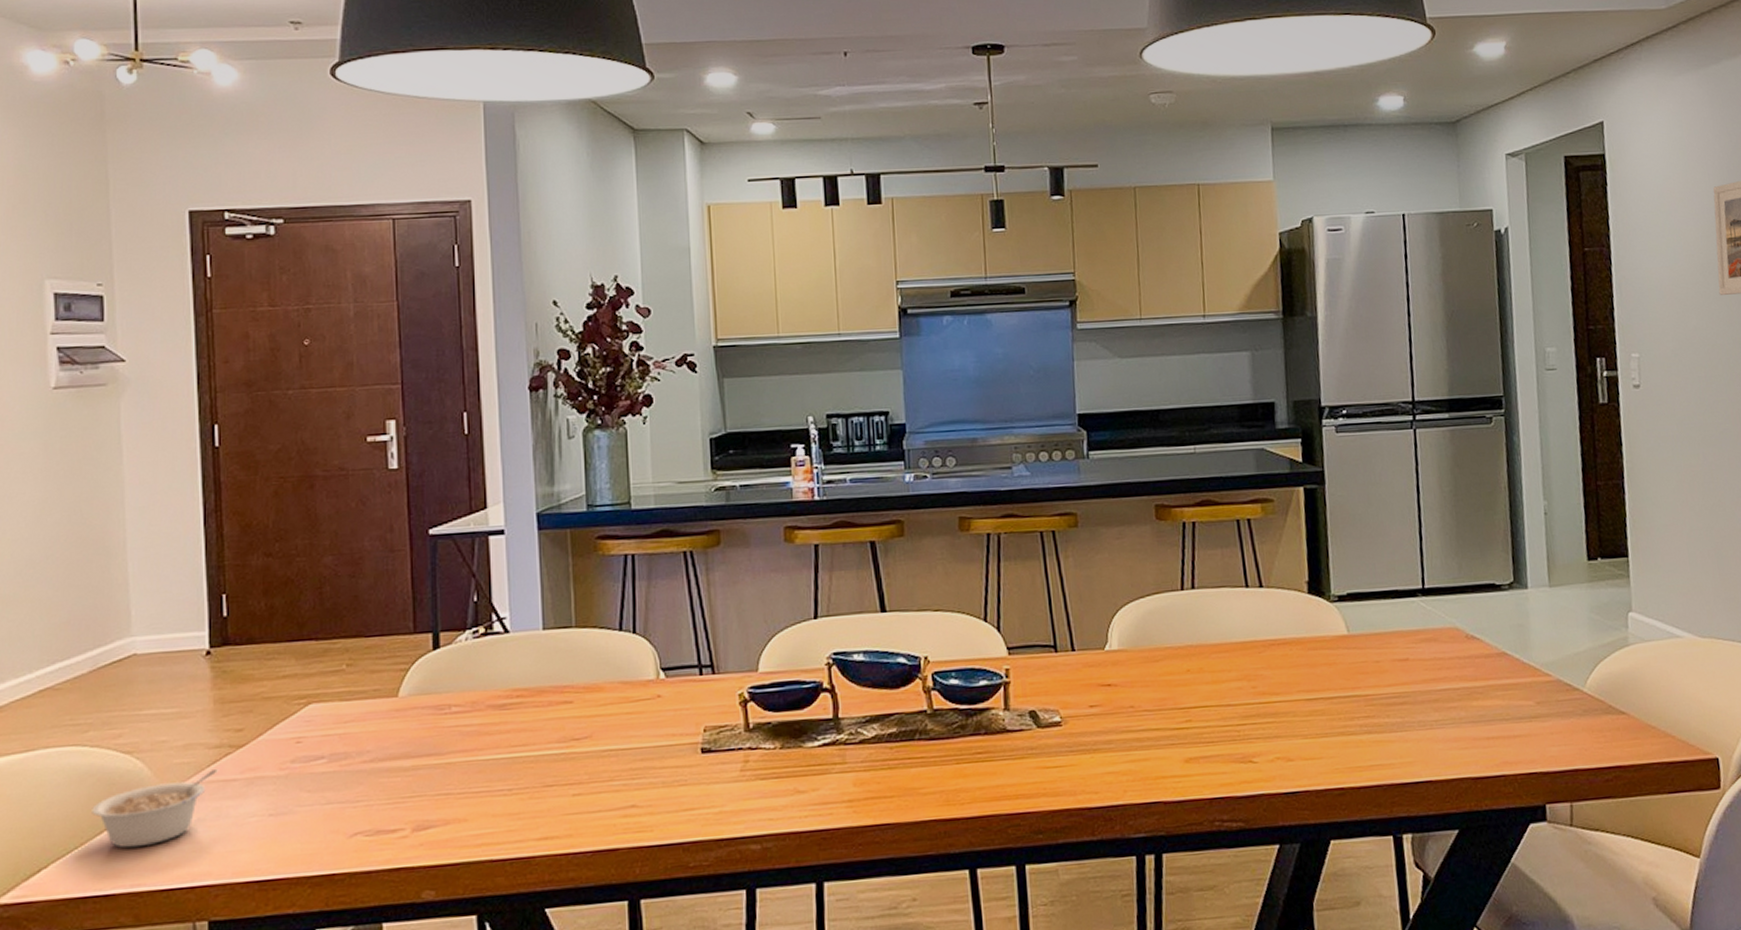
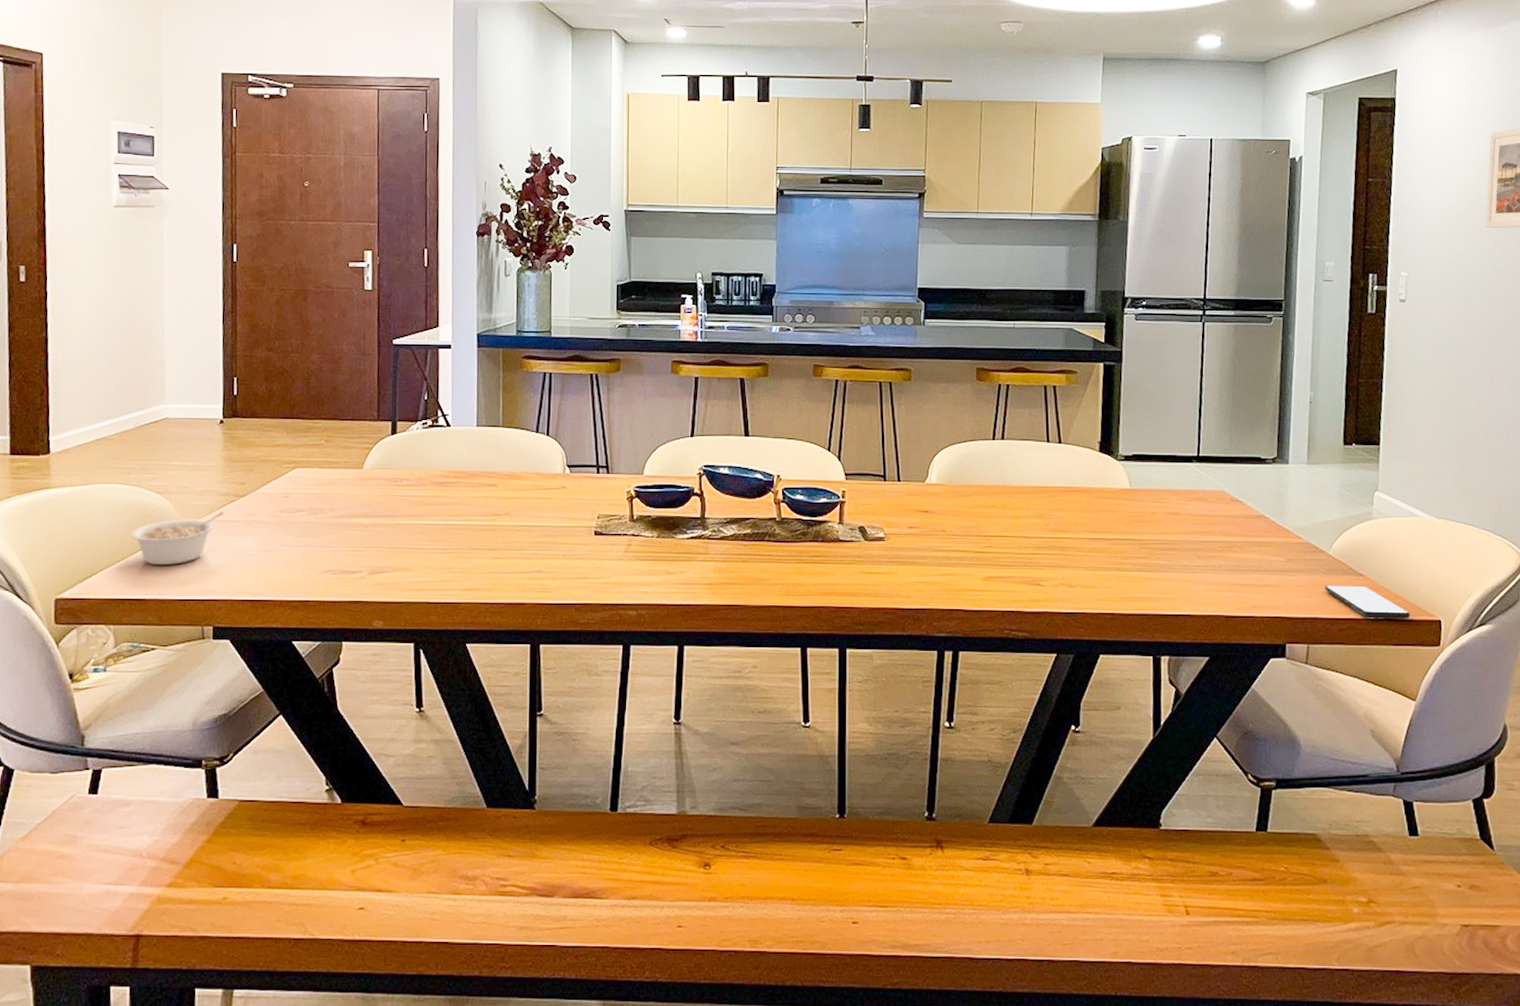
smartphone: none [1583,725,1684,764] -> present [1325,585,1411,619]

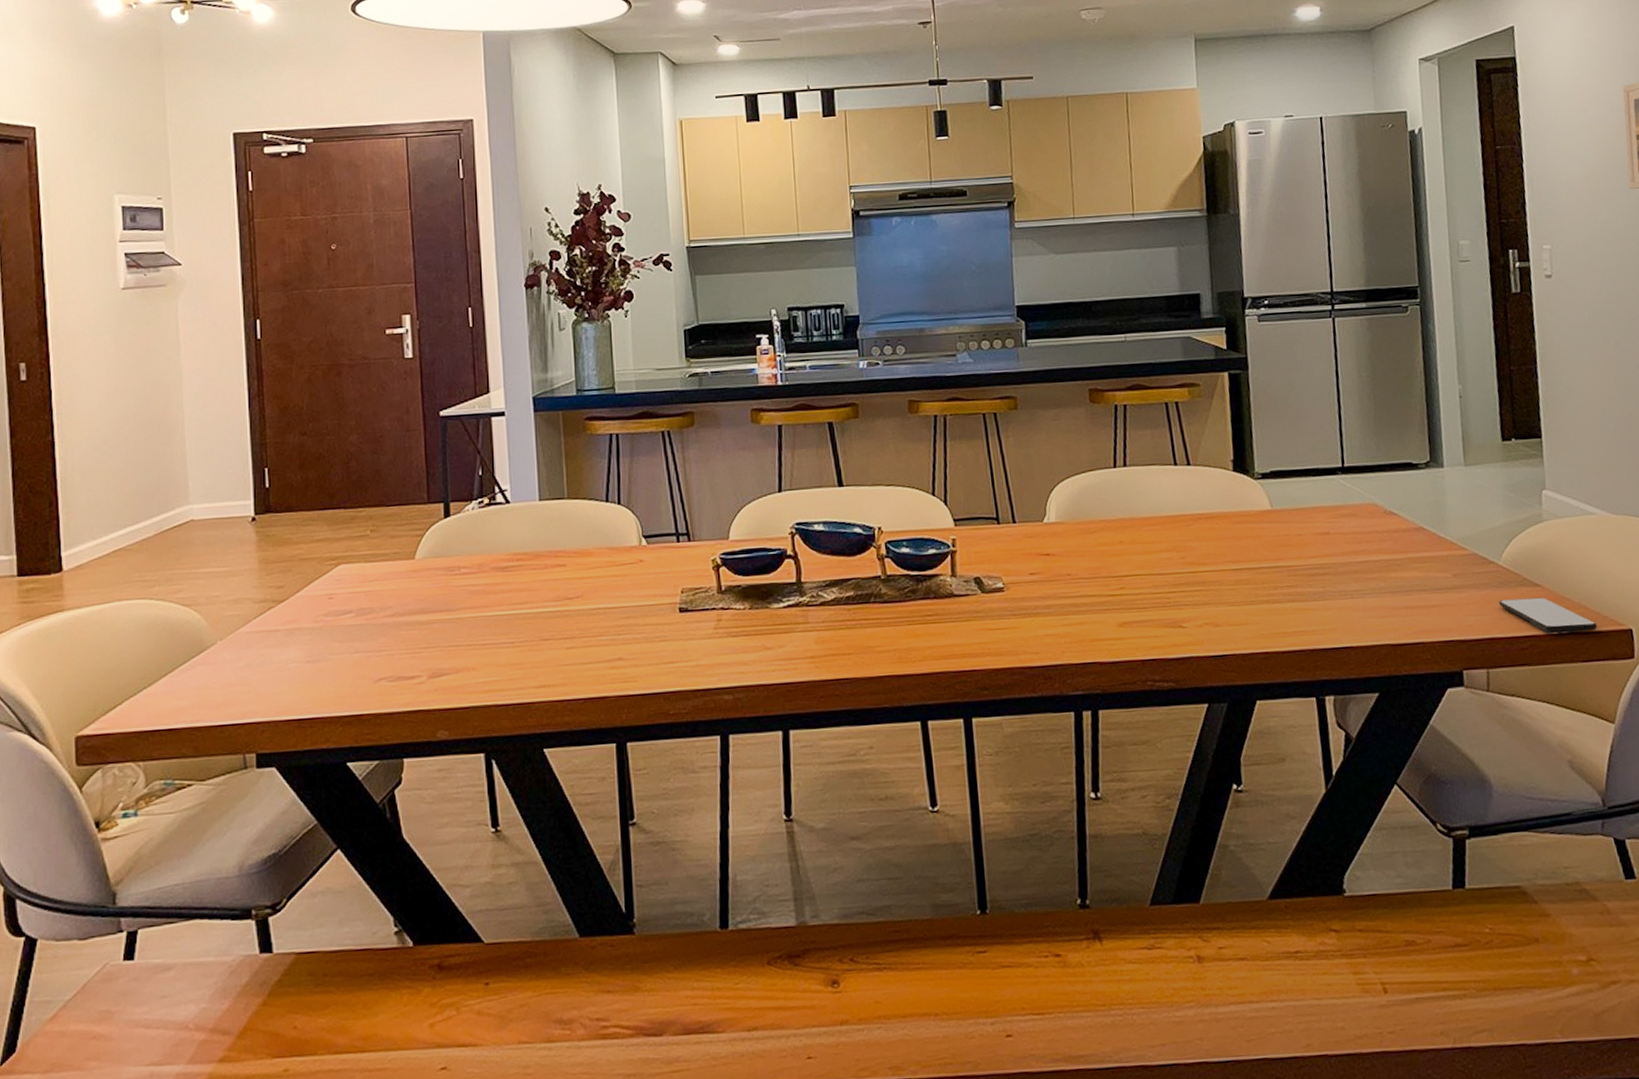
legume: present [131,512,225,566] -> none [158,621,263,689]

